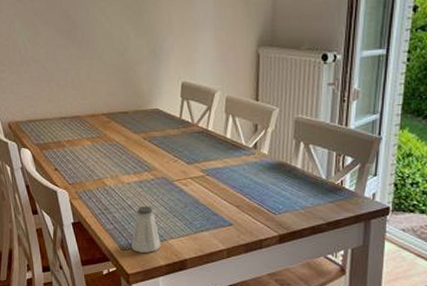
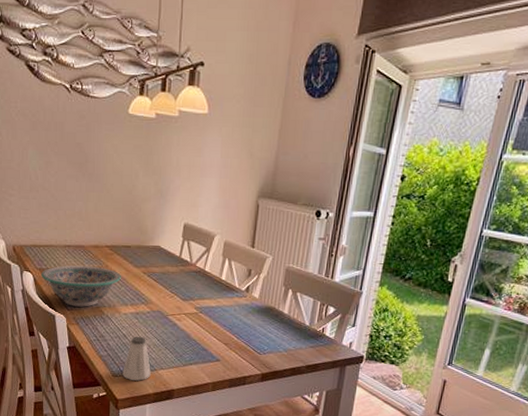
decorative bowl: none [38,136,121,180] -> present [40,265,121,307]

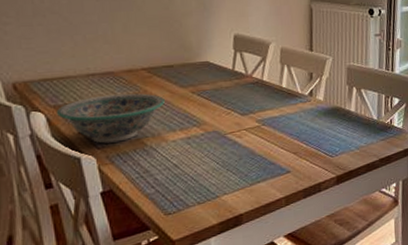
saltshaker: present [122,336,151,381] -> none [177,162,212,215]

